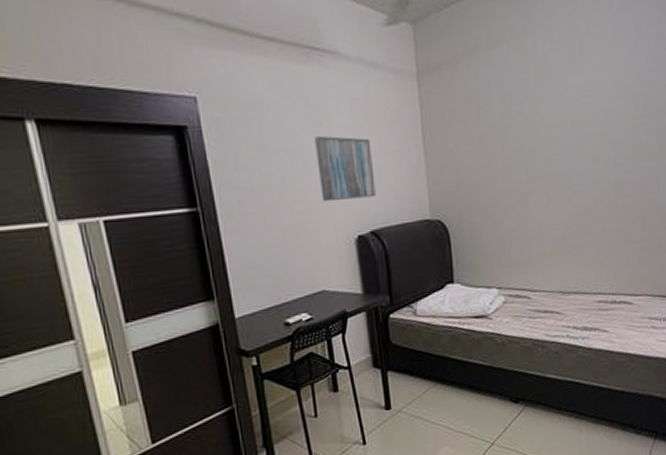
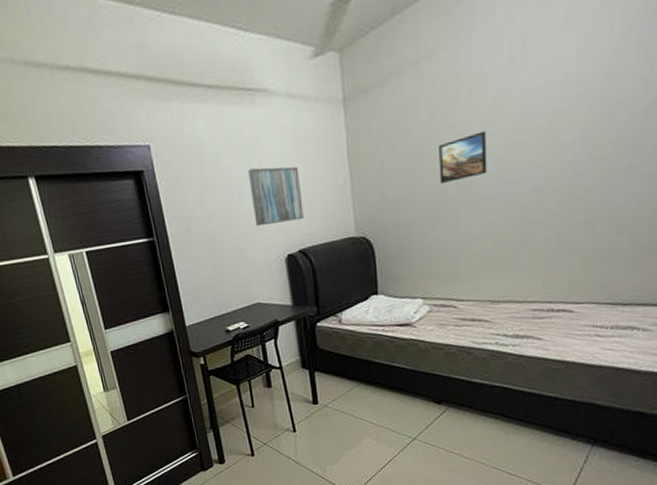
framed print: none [510,121,554,169] -> present [439,131,487,183]

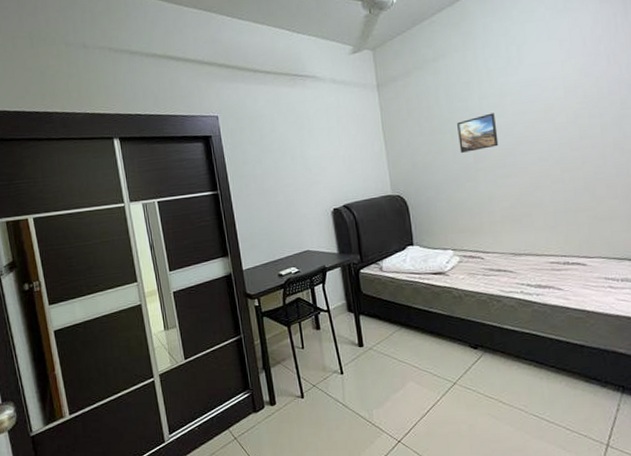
wall art: present [248,166,304,227] -> none [300,136,347,184]

